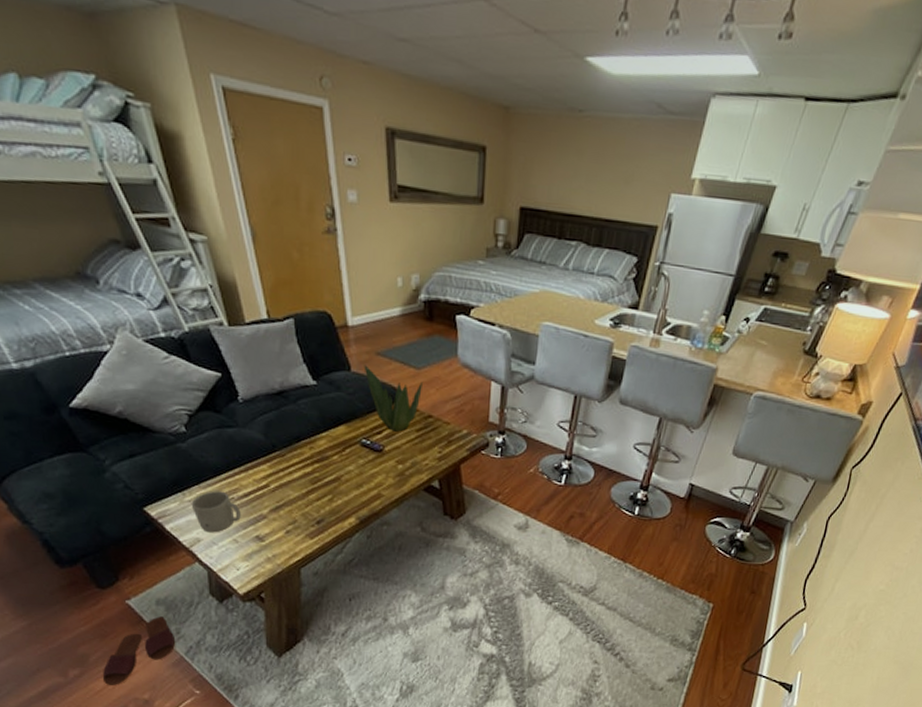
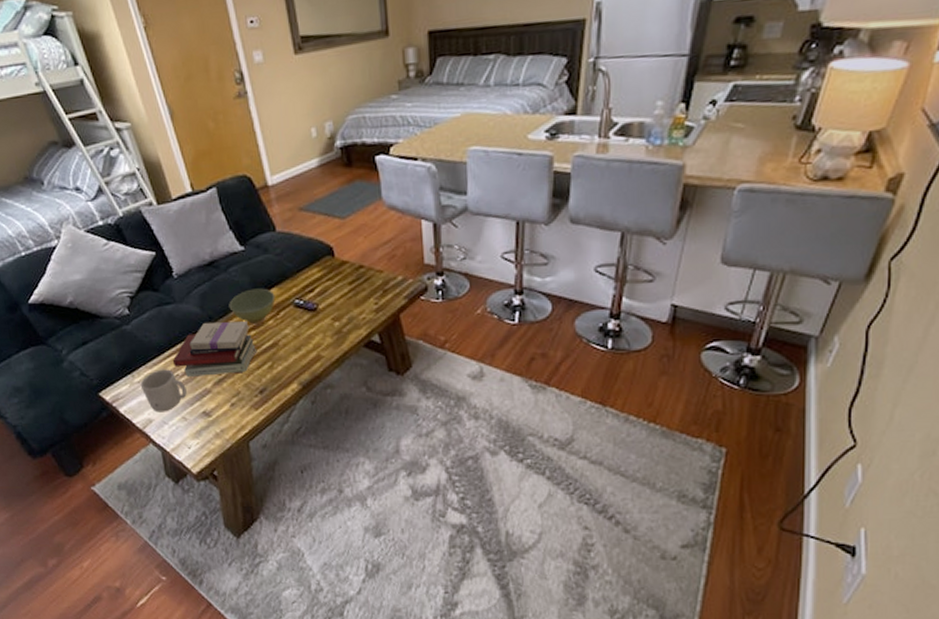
slippers: present [102,616,176,685] -> none [77,501,140,574]
books: none [228,449,319,503] -> present [172,321,257,377]
bowl: none [294,423,343,458] -> present [229,288,276,324]
plant: present [363,365,422,432] -> none [288,223,350,288]

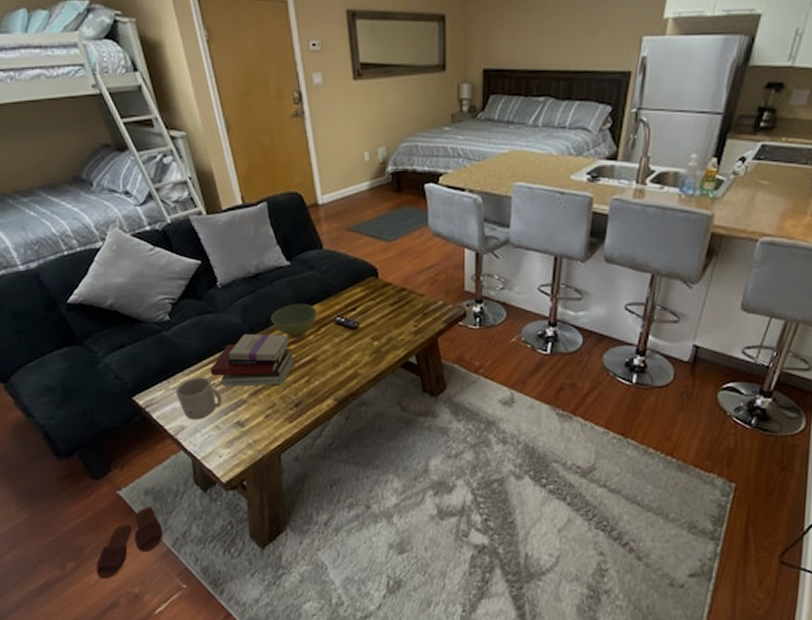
slippers: none [77,501,140,574] -> present [96,507,163,579]

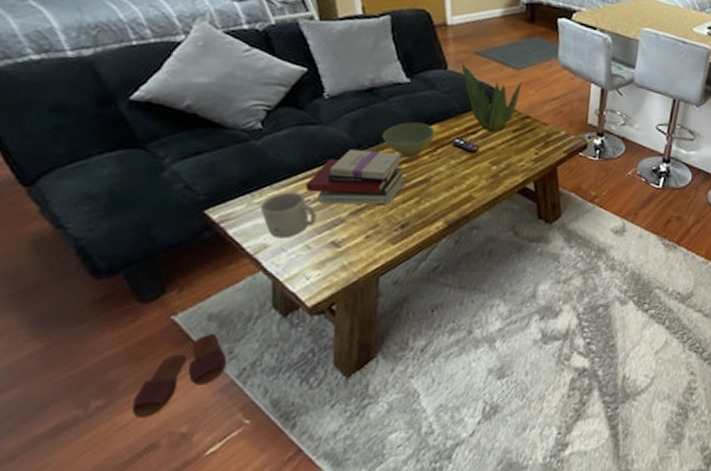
plant: none [335,242,394,307] -> present [461,64,521,132]

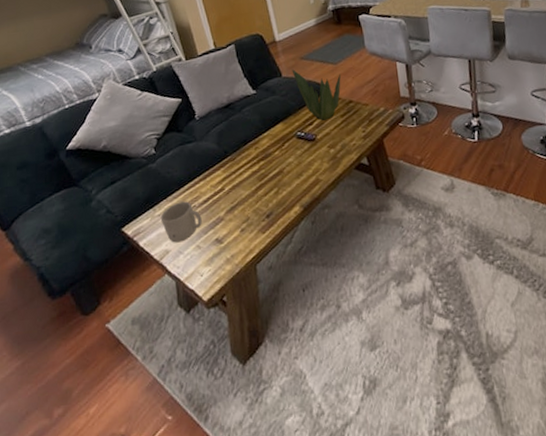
slippers: present [131,334,227,417] -> none [83,336,149,422]
books: present [305,148,406,206] -> none [191,153,265,207]
bowl: present [382,122,435,158] -> none [242,124,281,156]

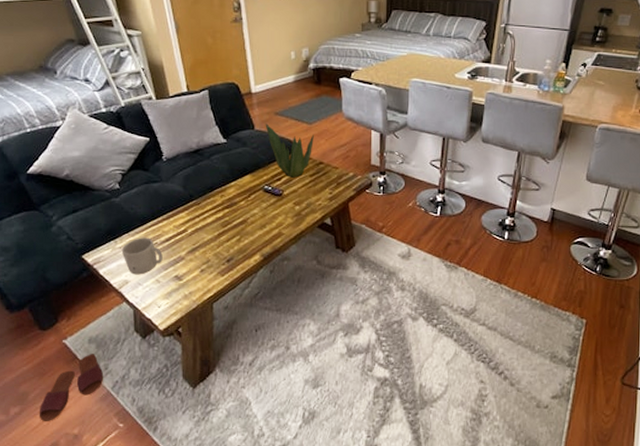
slippers: none [83,336,149,422] -> present [39,354,104,421]

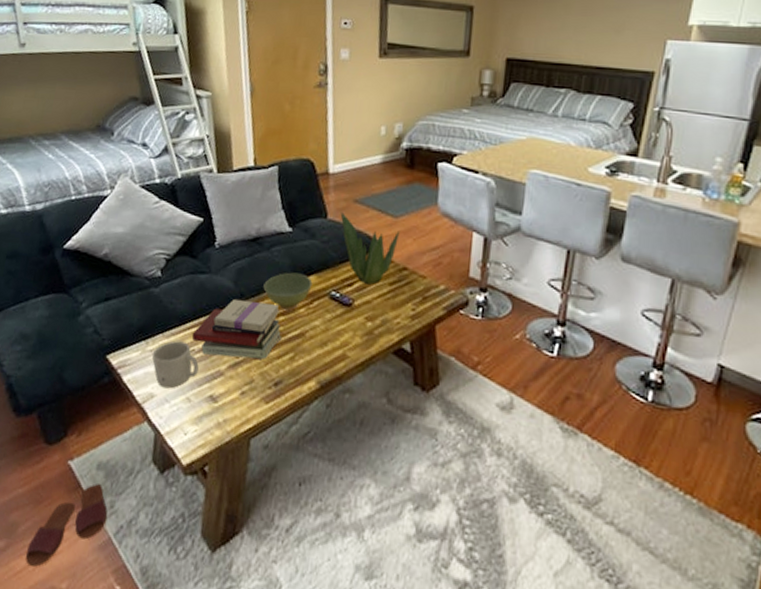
books: none [153,199,229,245] -> present [191,298,282,360]
bowl: none [208,174,249,204] -> present [263,272,313,310]

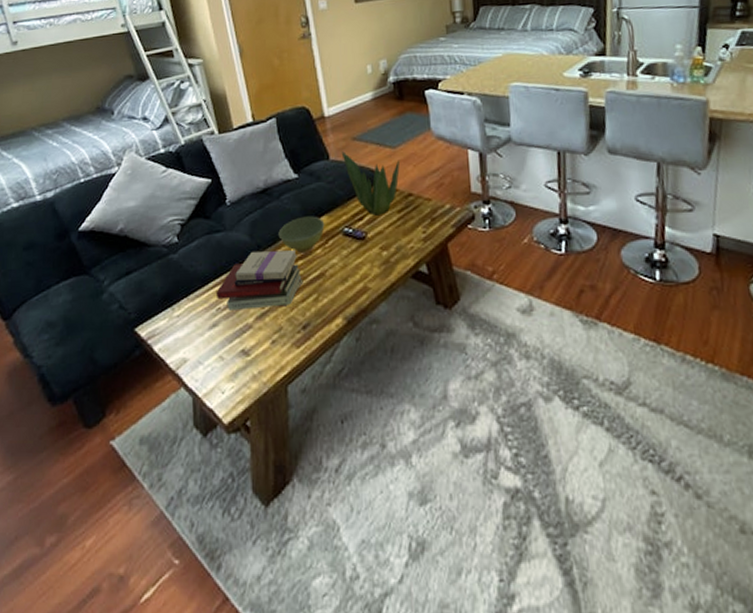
slippers: present [25,483,108,567] -> none [78,459,157,556]
mug: present [151,340,199,389] -> none [179,302,227,351]

